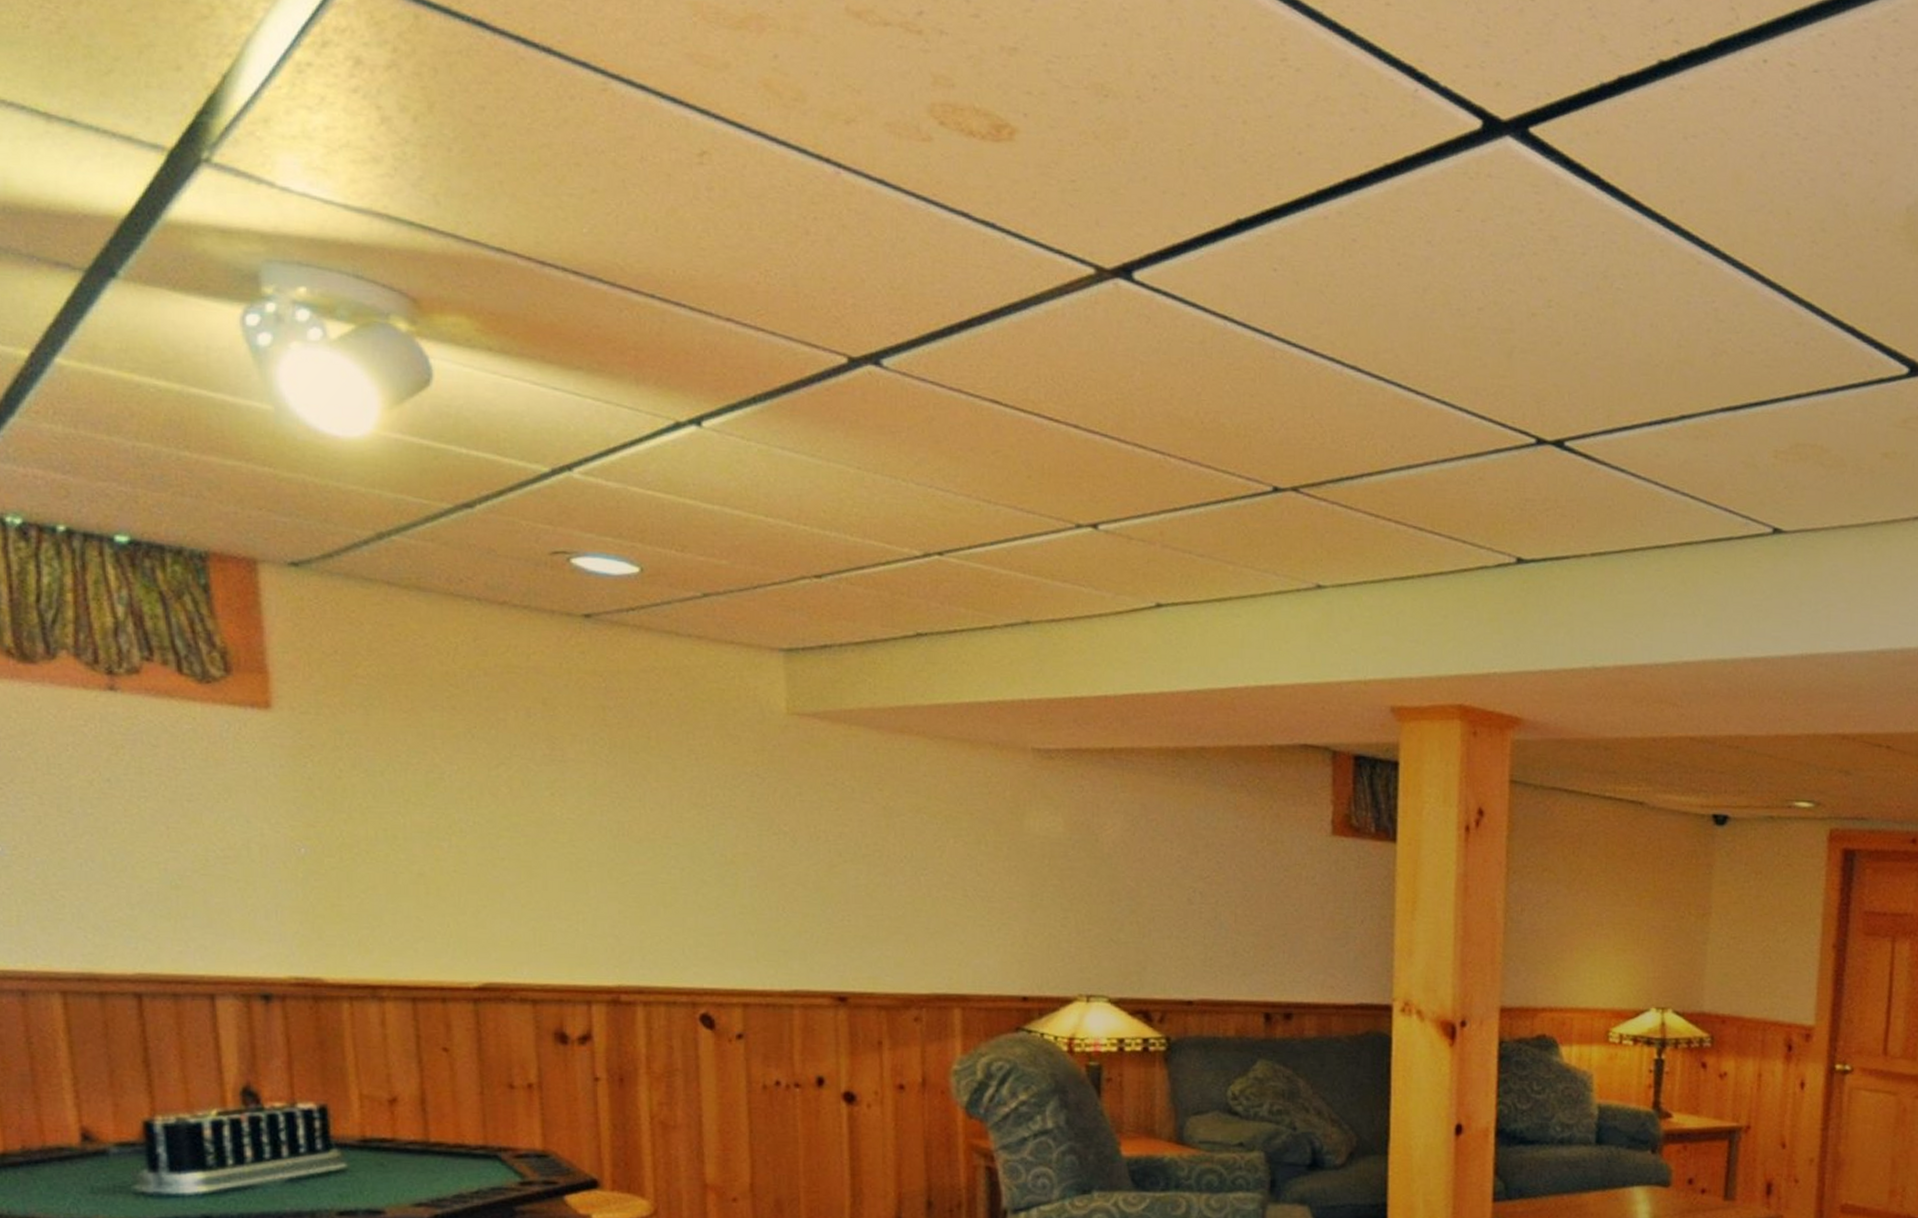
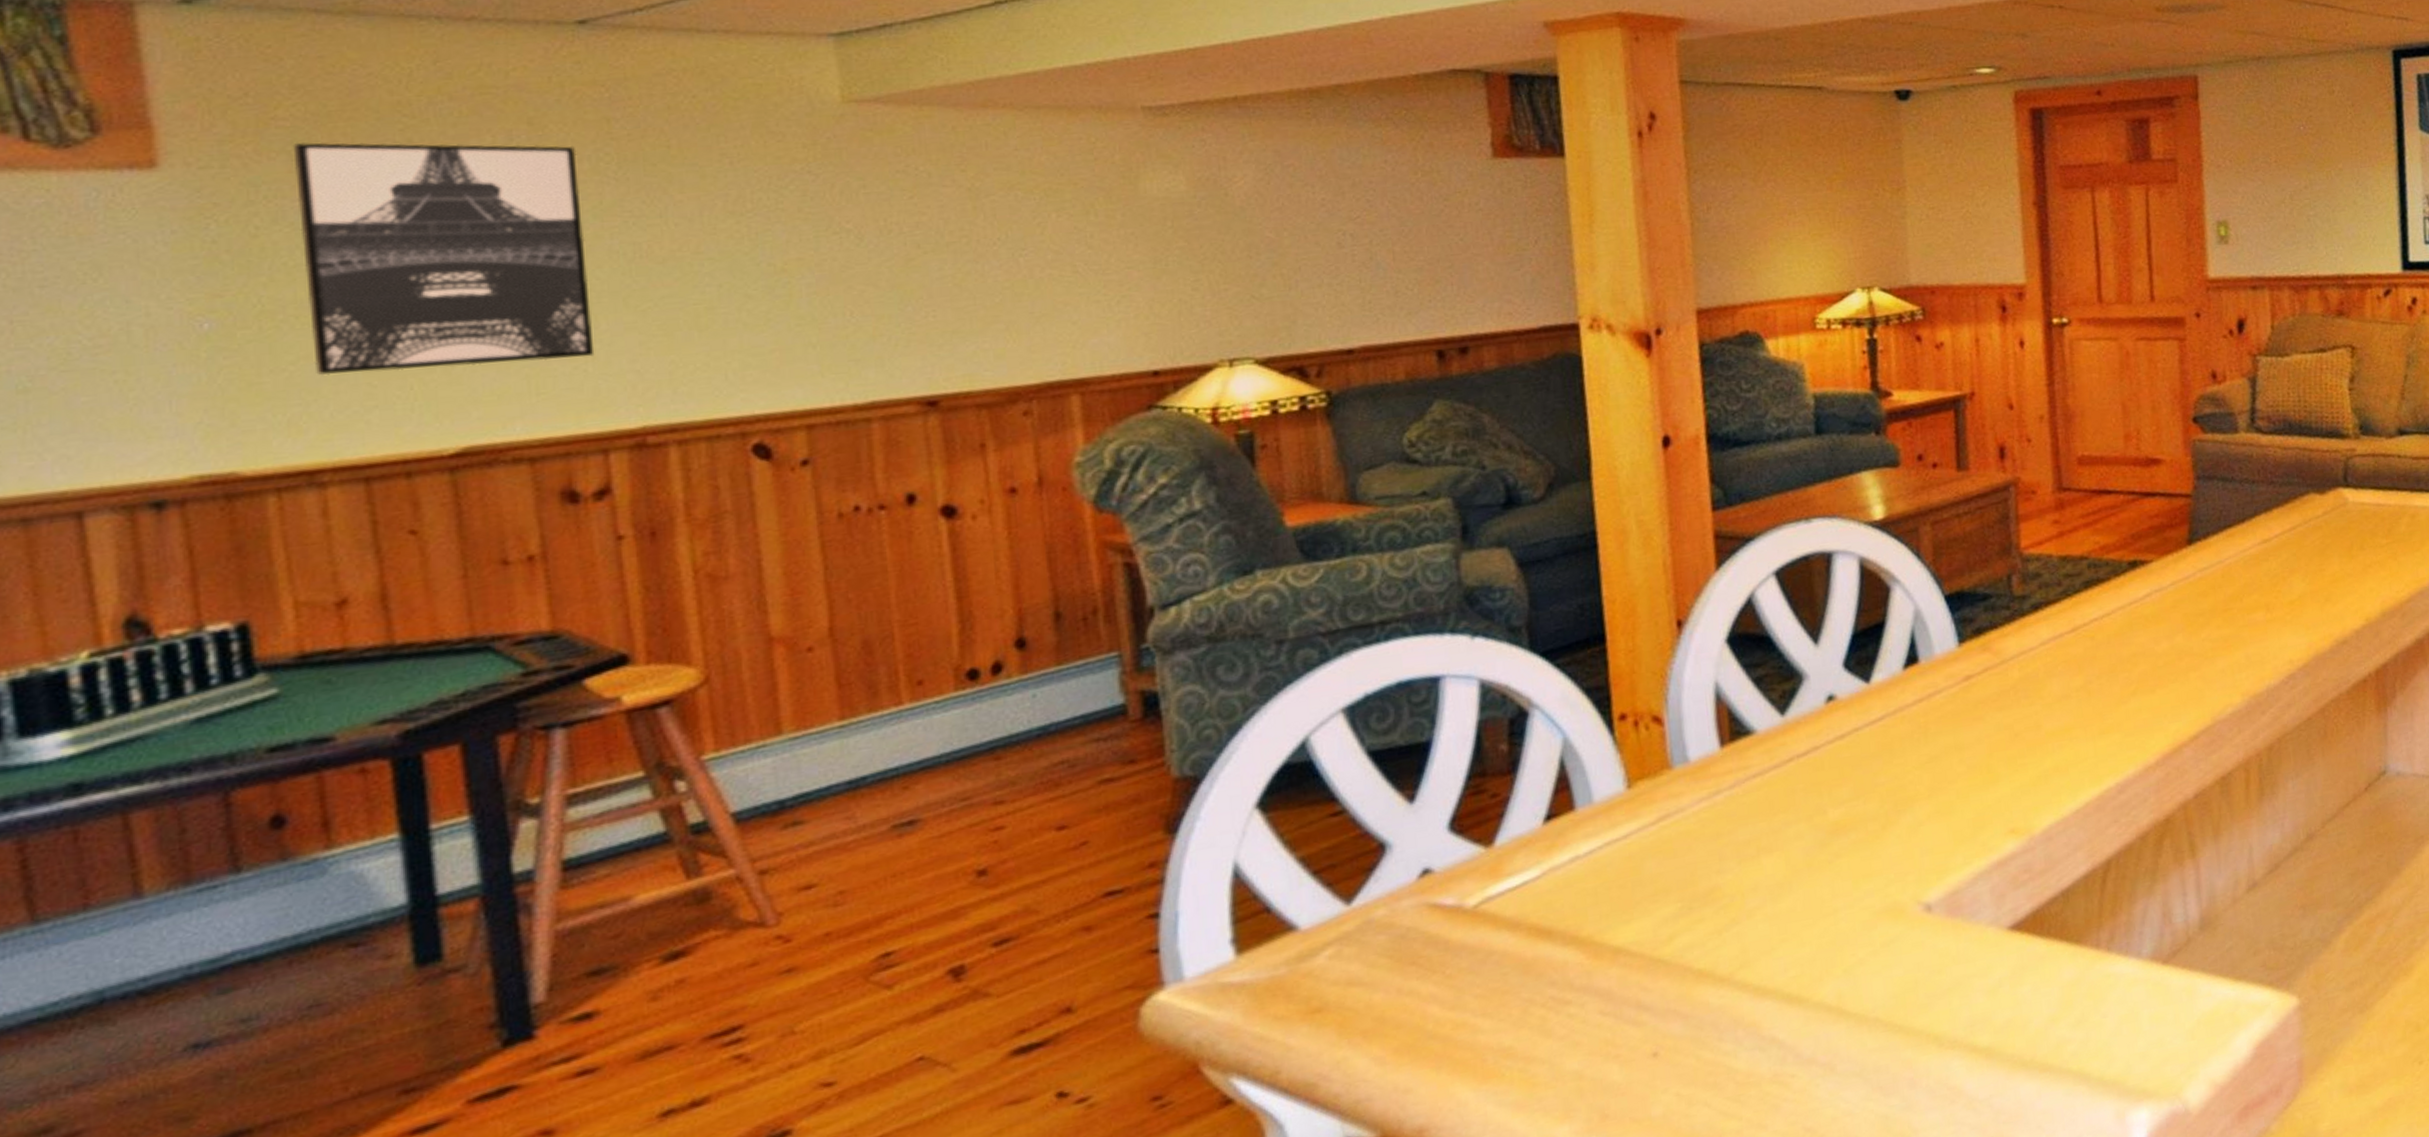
wall art: none [368,699,585,918] -> present [292,142,595,376]

